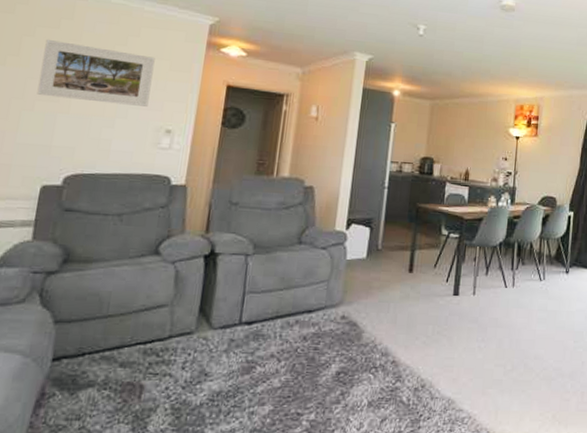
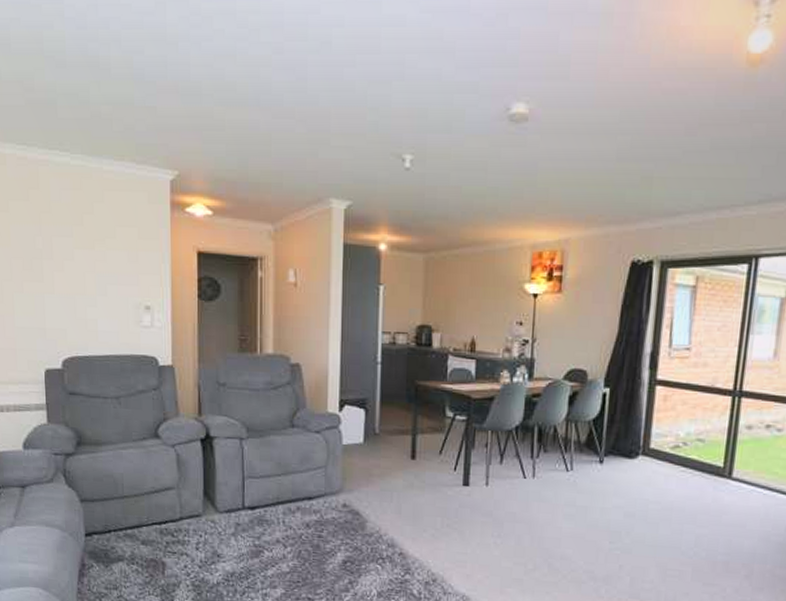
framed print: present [37,40,155,107] -> none [20,214,124,281]

